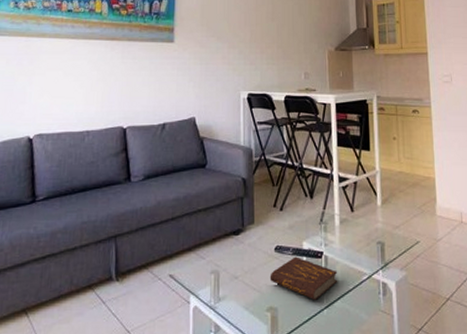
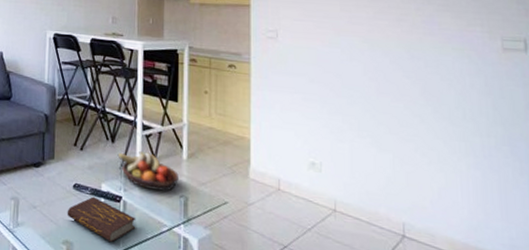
fruit bowl: none [316,202,375,240] -> present [117,150,179,191]

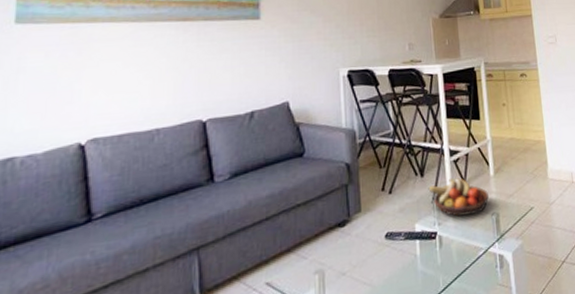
book: present [67,196,136,243] -> none [381,241,454,286]

